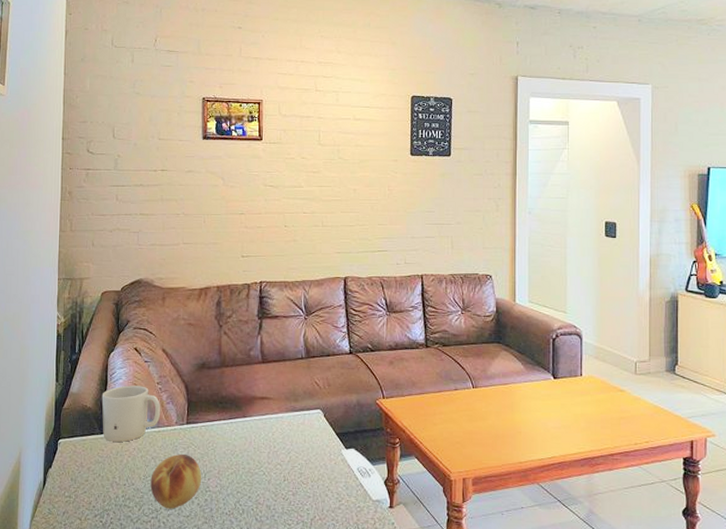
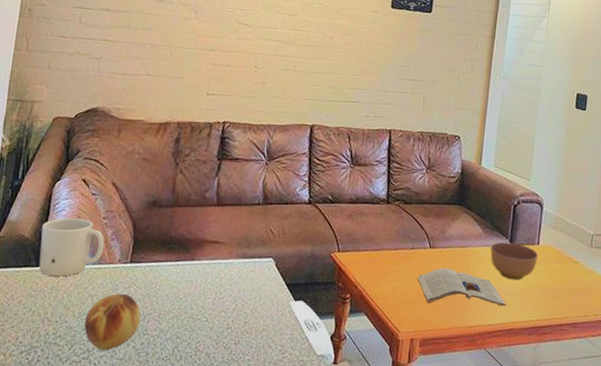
magazine: none [464,406,555,442] -> present [418,267,506,307]
bowl: none [534,376,583,413] -> present [490,241,539,280]

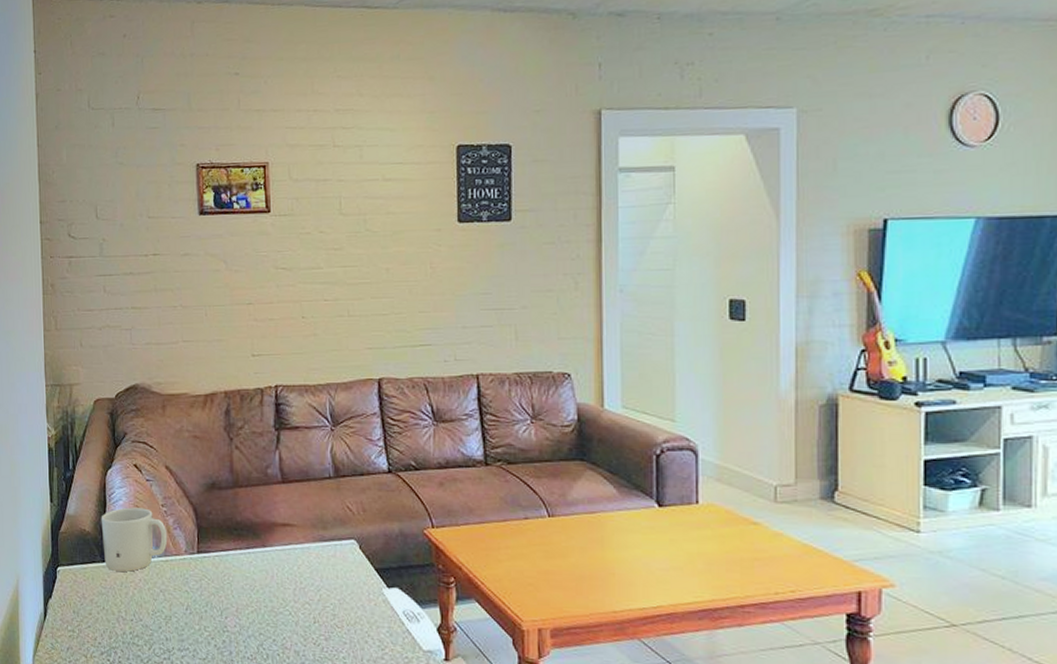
fruit: present [84,293,141,351] -> none [160,587,218,650]
magazine: present [418,267,506,307] -> none [538,540,661,585]
bowl: present [490,241,539,280] -> none [631,503,700,551]

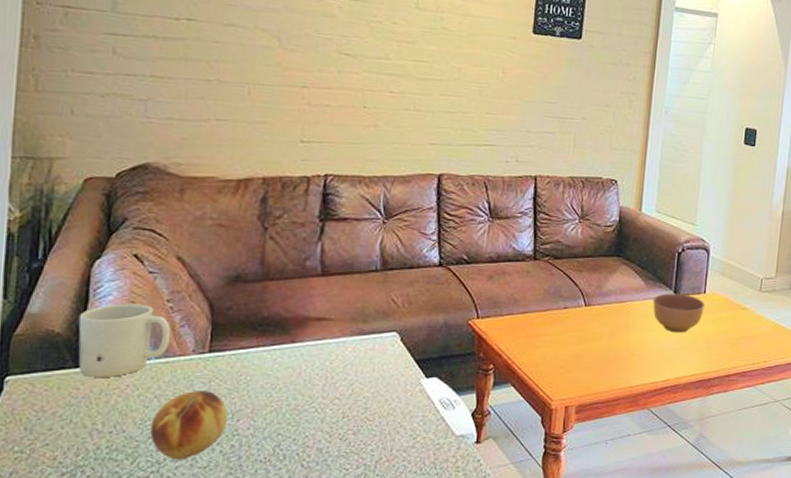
fruit: none [160,587,218,650] -> present [150,390,228,460]
bowl: none [631,503,700,551] -> present [653,293,706,333]

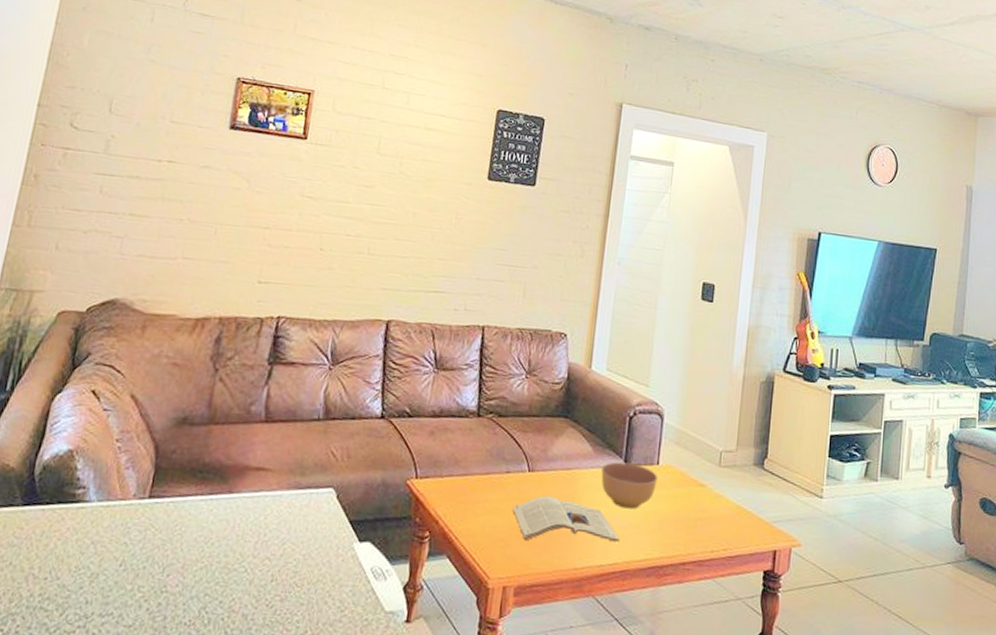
mug: present [77,303,172,377] -> none [25,440,117,519]
fruit: present [150,390,228,460] -> none [82,538,160,616]
magazine: none [572,326,671,366] -> present [513,495,619,542]

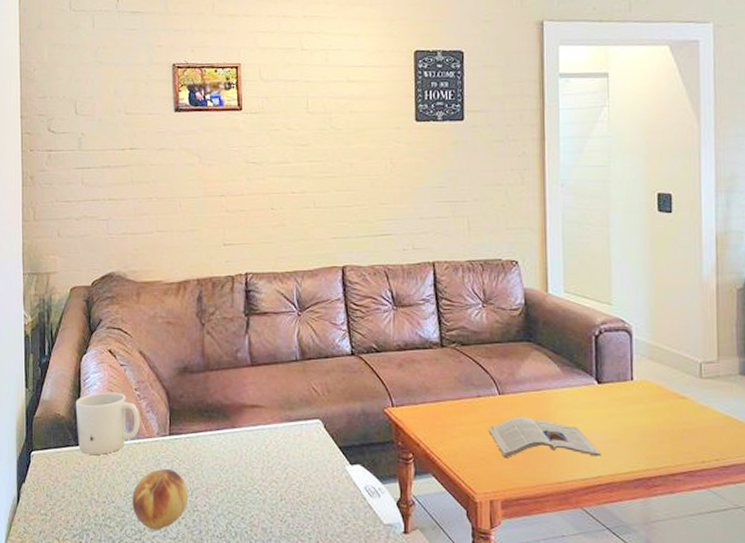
mug: none [25,440,117,519] -> present [75,392,141,455]
fruit: none [82,538,160,616] -> present [132,468,189,530]
bowl: present [601,461,659,509] -> none [573,380,635,425]

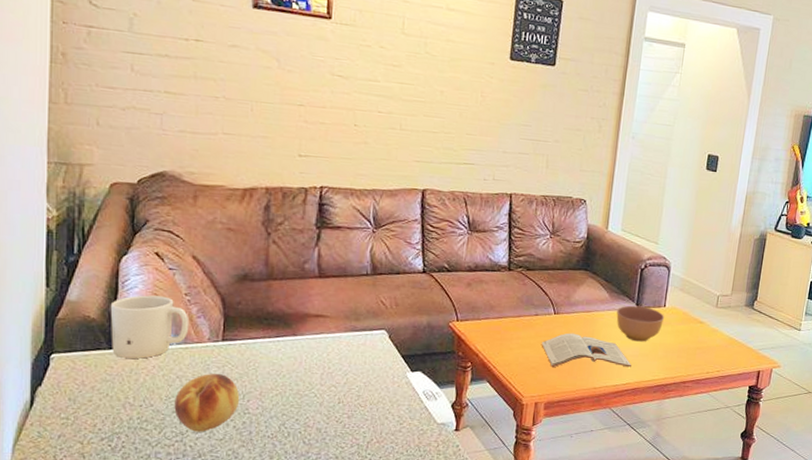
bowl: none [573,380,635,425] -> present [616,305,665,342]

